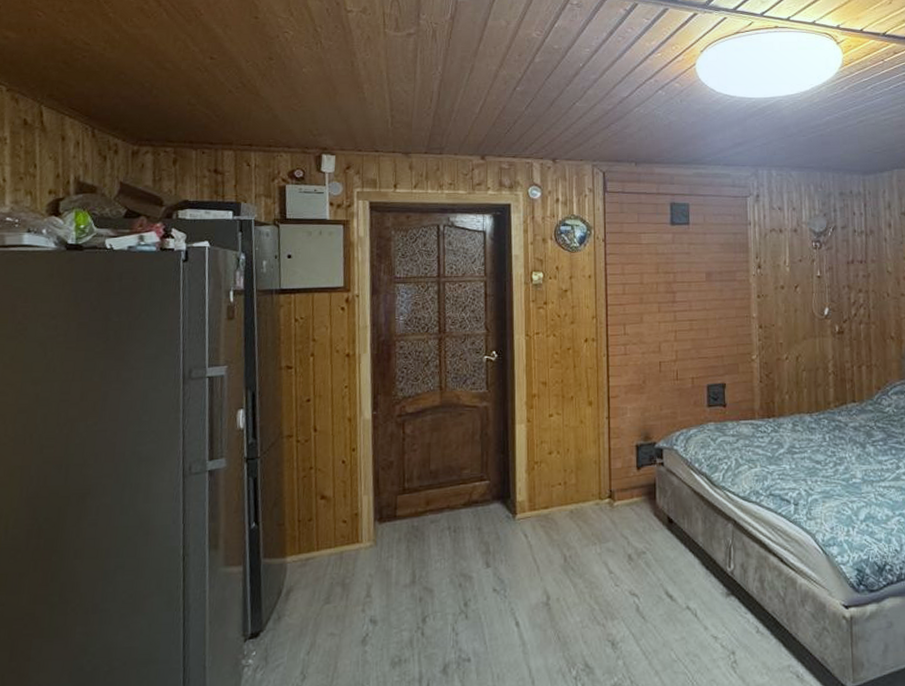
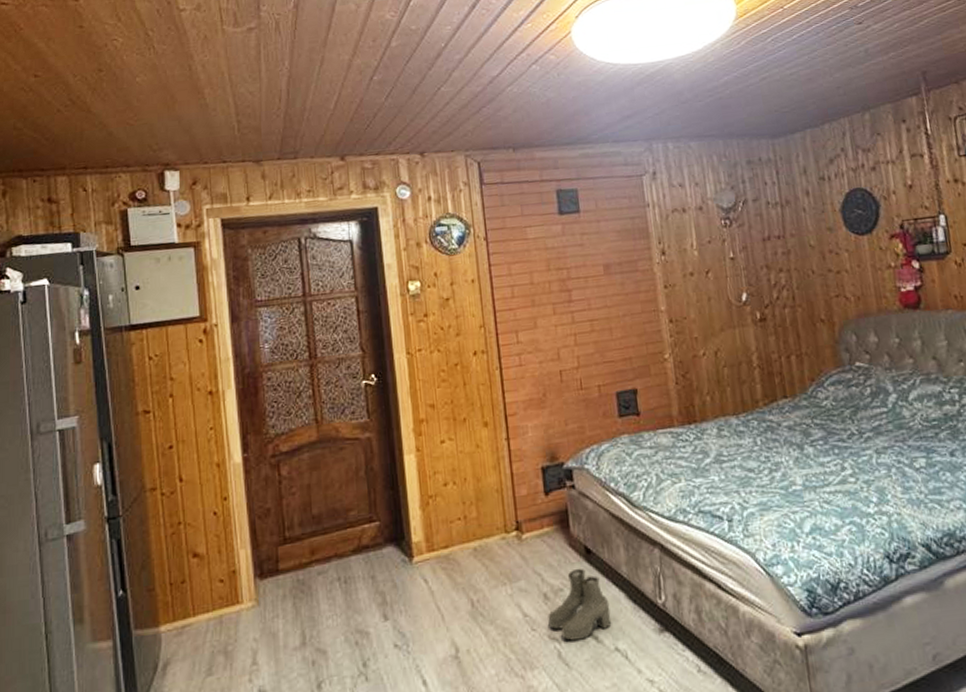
boots: none [630,535,686,597] -> present [548,568,612,641]

